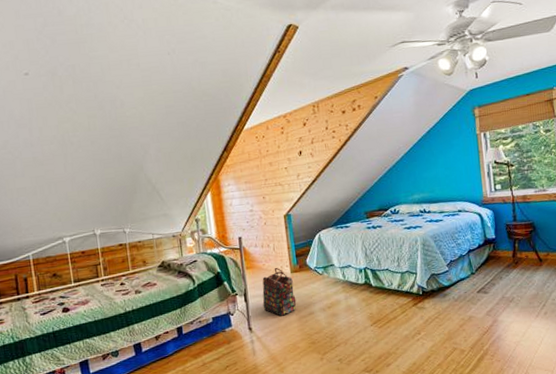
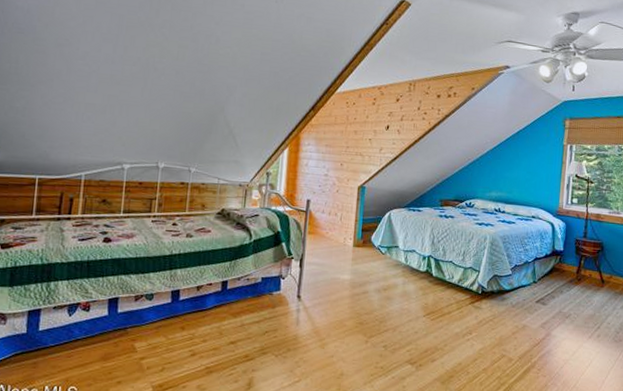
backpack: present [262,267,297,316] -> none [317,237,354,290]

